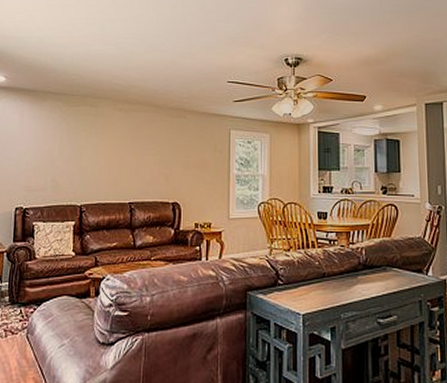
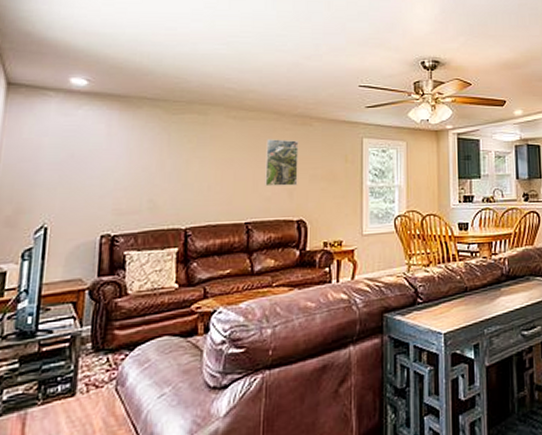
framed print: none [145,129,174,171] -> present [265,139,299,187]

